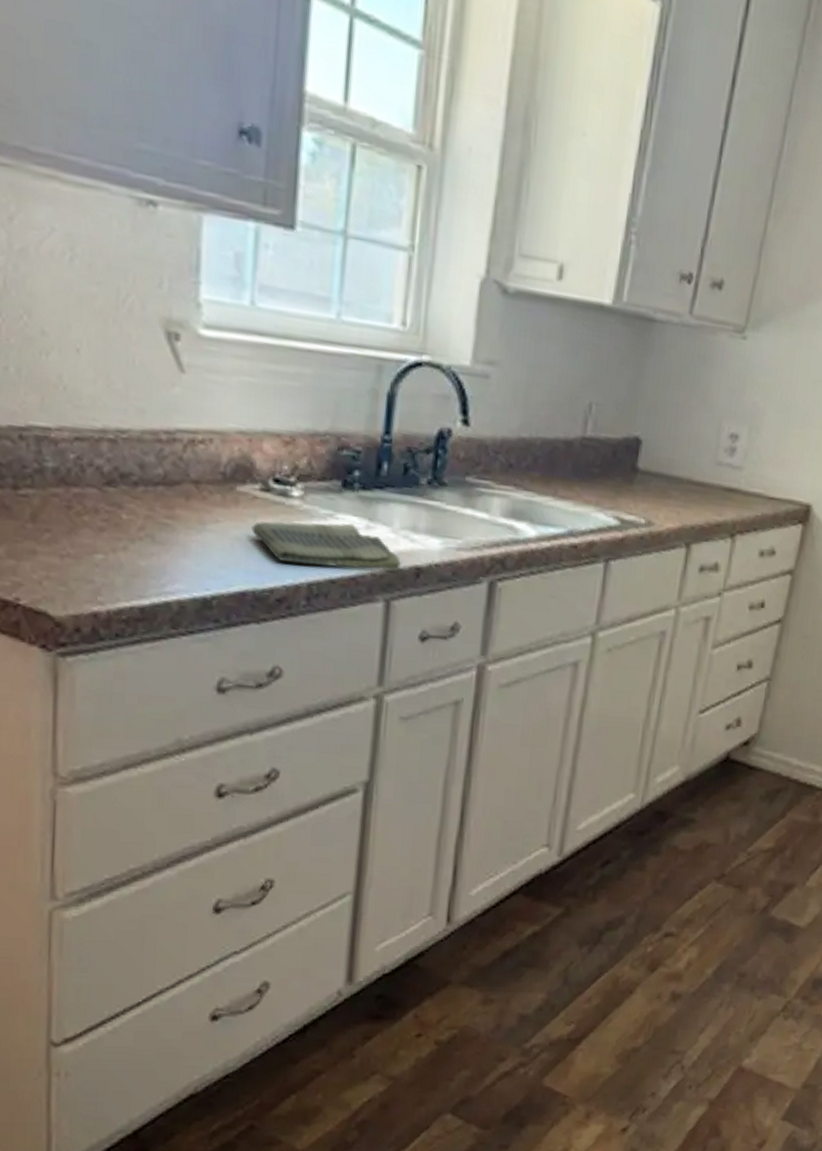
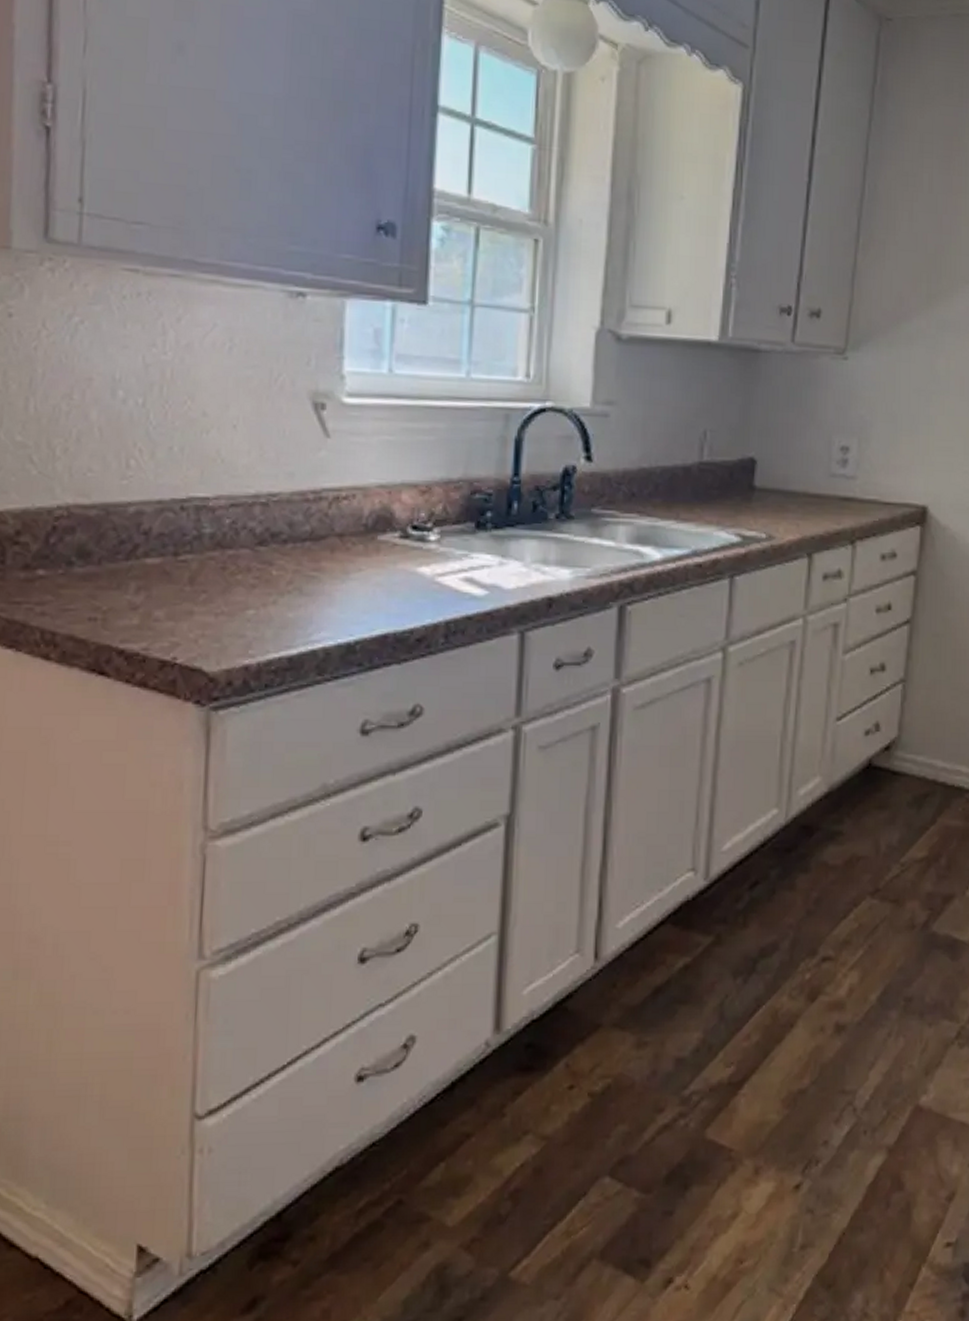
dish towel: present [251,521,401,571] -> none [392,561,533,605]

